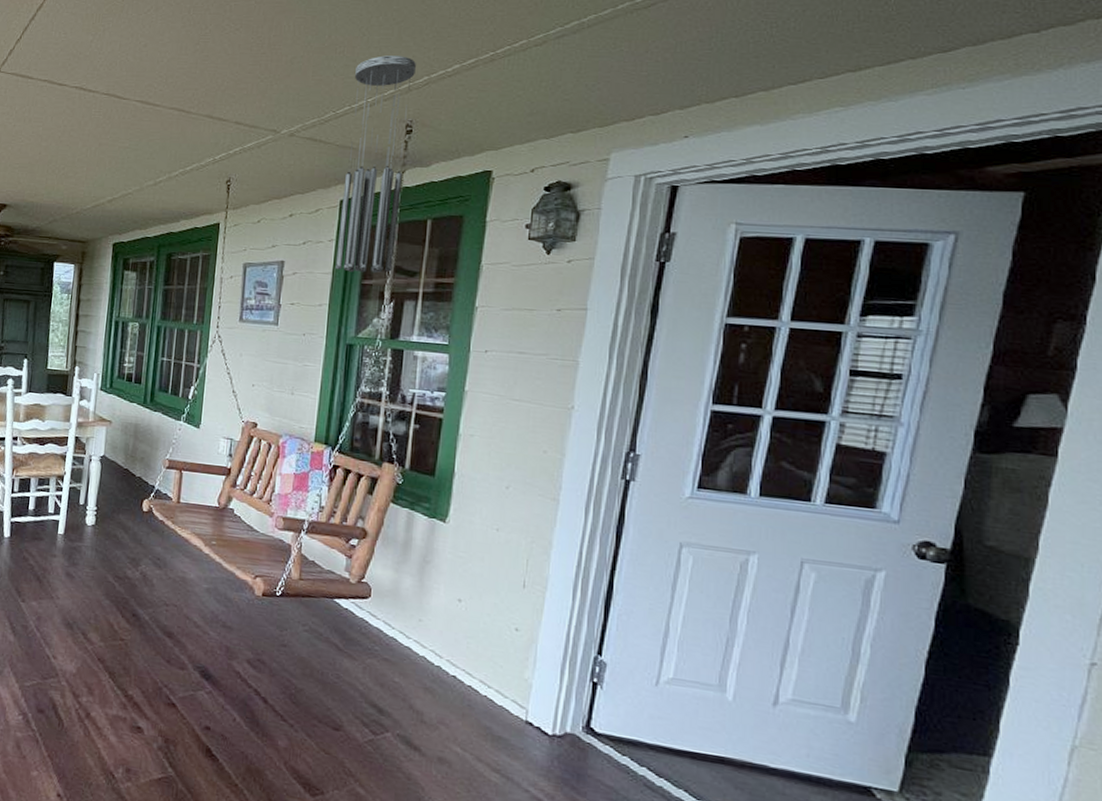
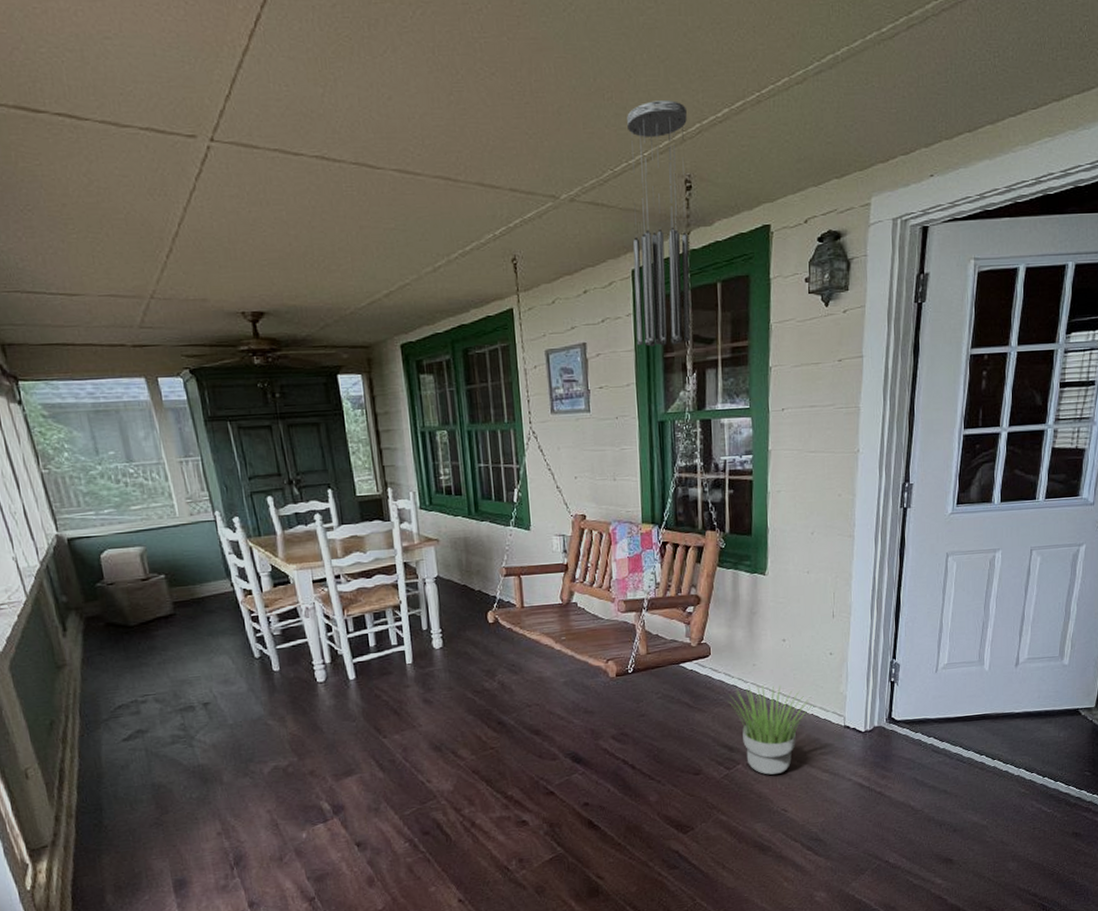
potted plant: none [385,641,488,758] -> present [728,685,813,775]

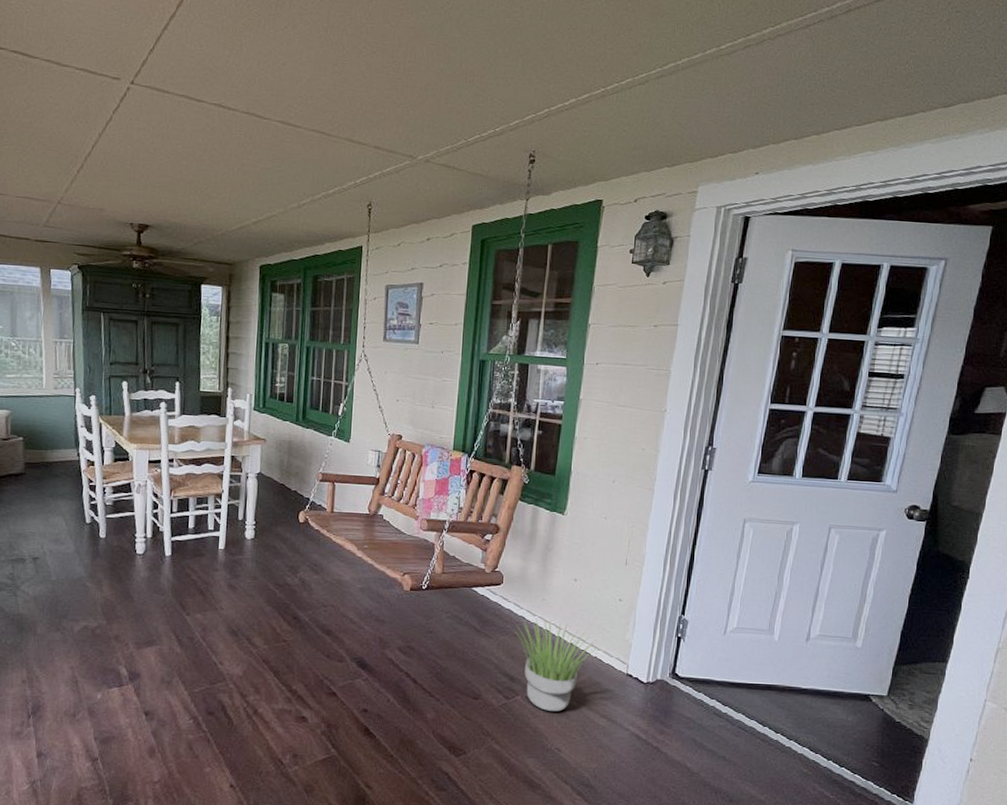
wind chime: present [627,100,691,347] -> none [469,86,538,295]

